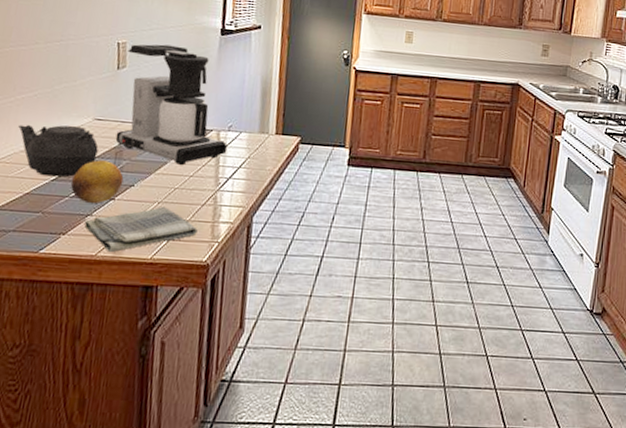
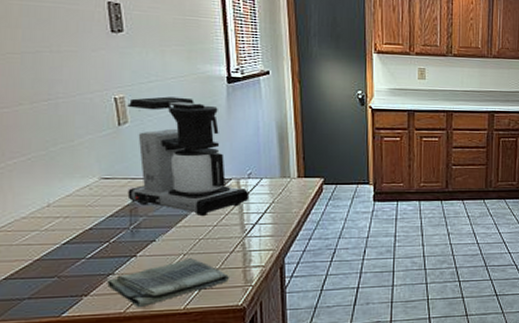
teapot: present [18,124,99,178] -> none [15,186,110,241]
fruit: present [71,160,124,203] -> none [86,219,143,262]

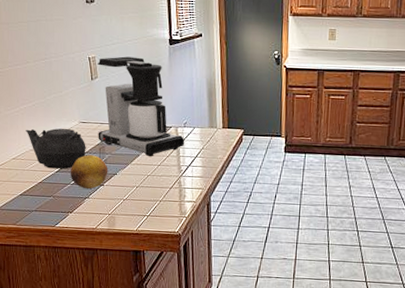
teapot: none [15,186,110,241] -> present [26,128,86,170]
fruit: none [86,219,143,262] -> present [71,155,108,189]
dish towel: present [107,258,229,308] -> none [85,190,169,226]

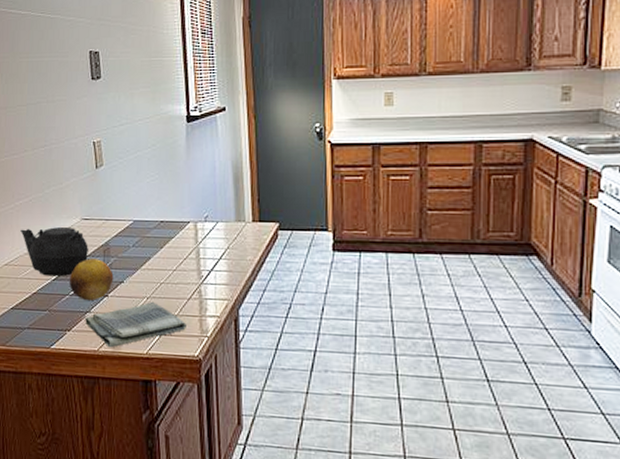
dish towel: none [85,190,169,226] -> present [85,302,186,348]
coffee maker: present [97,56,185,156] -> none [102,139,206,259]

